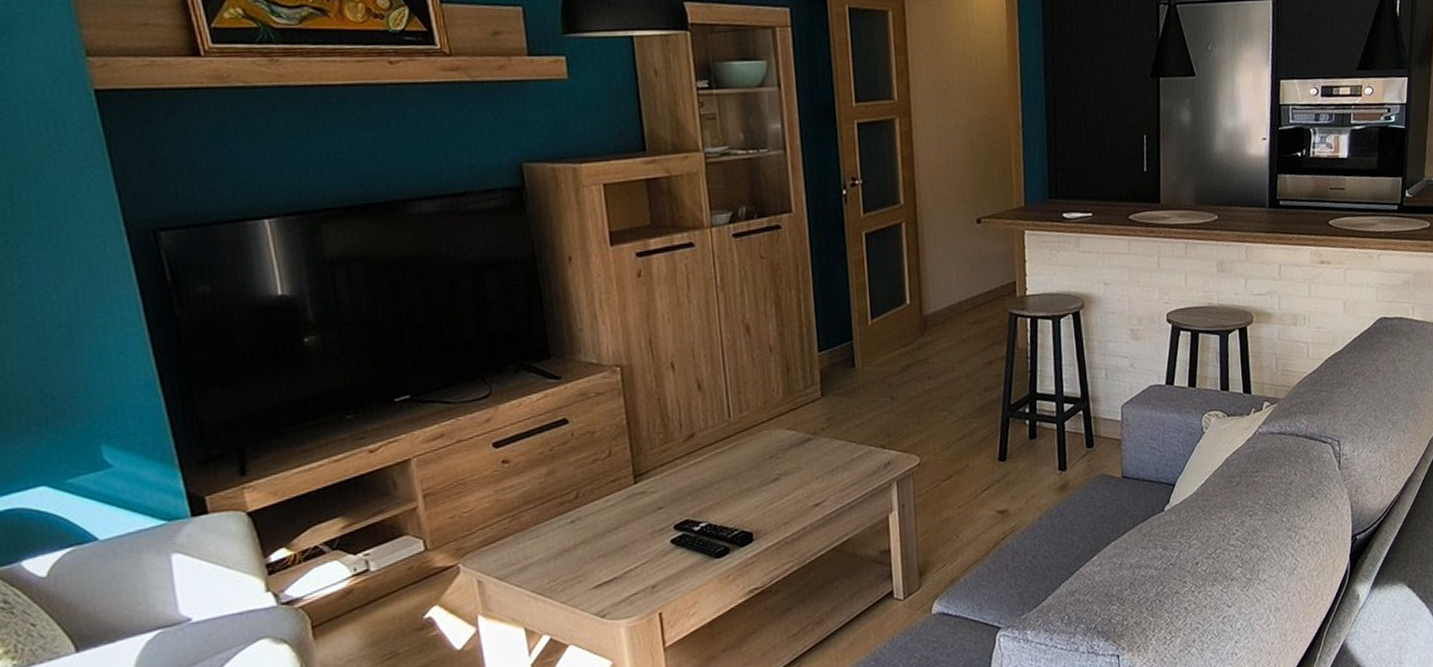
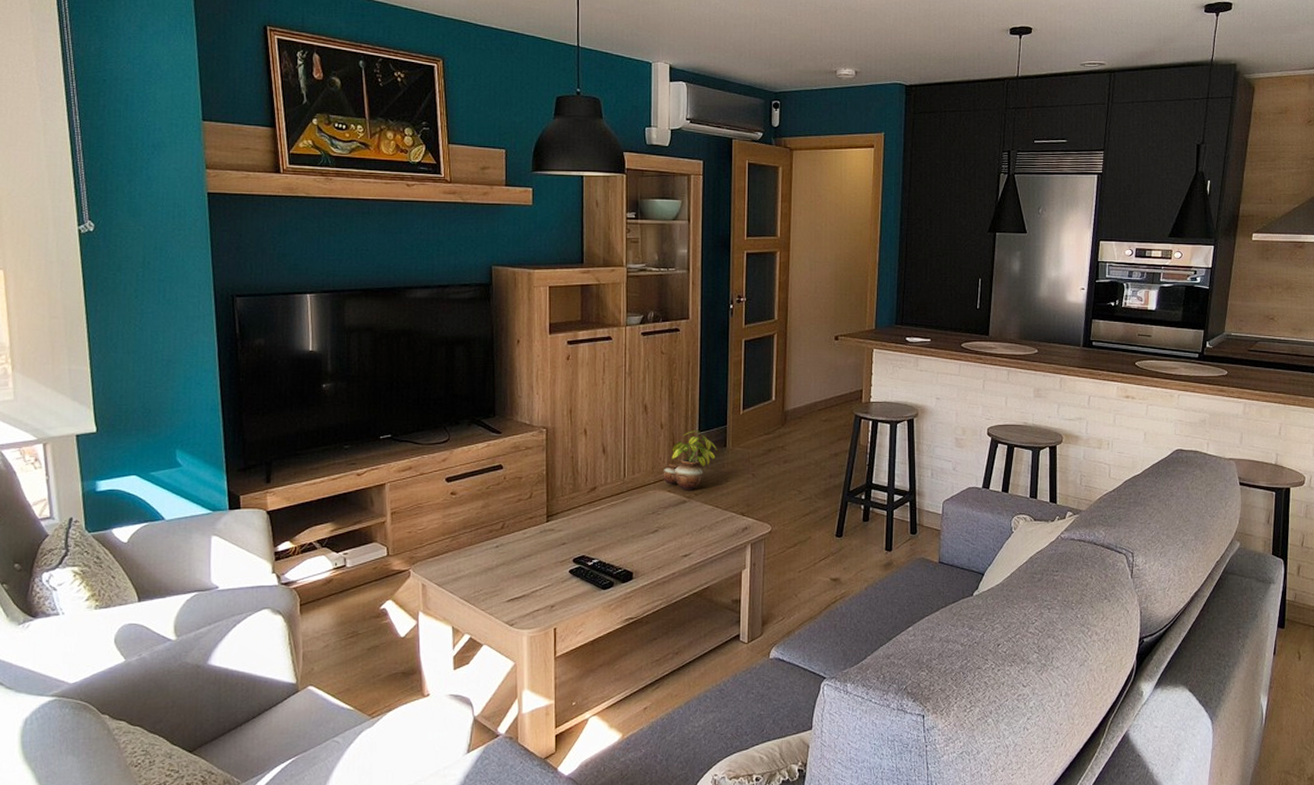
potted plant: none [778,350,844,426] -> present [663,431,717,491]

